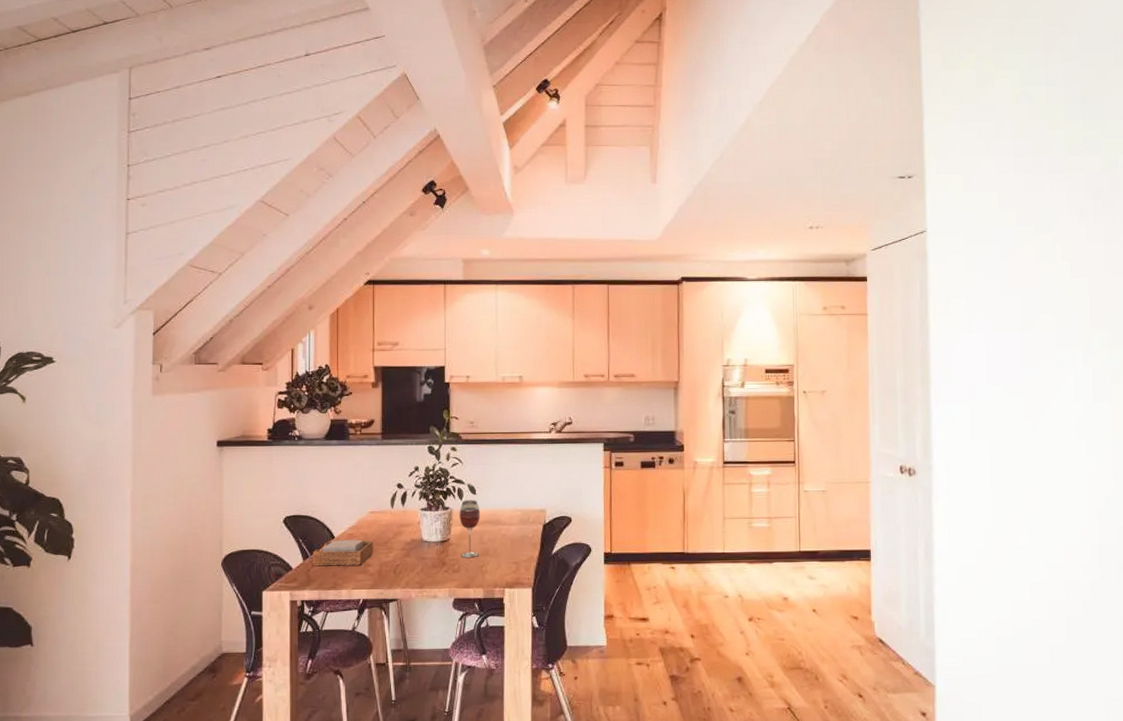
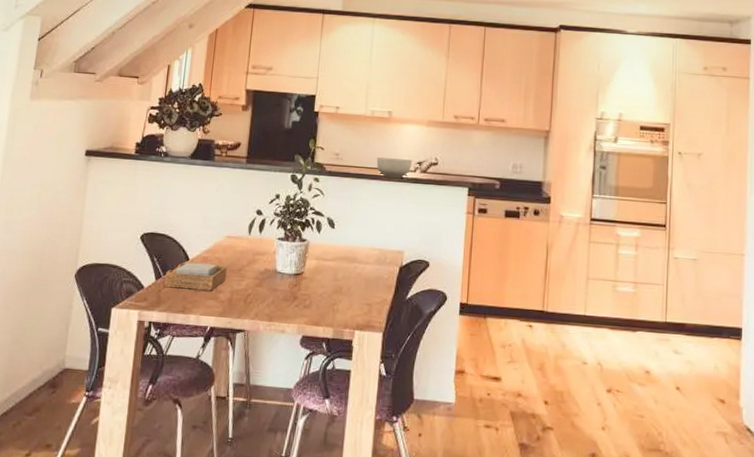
wineglass: present [459,500,481,557] -> none [313,233,338,294]
bowl: none [511,421,547,441] -> present [376,157,413,179]

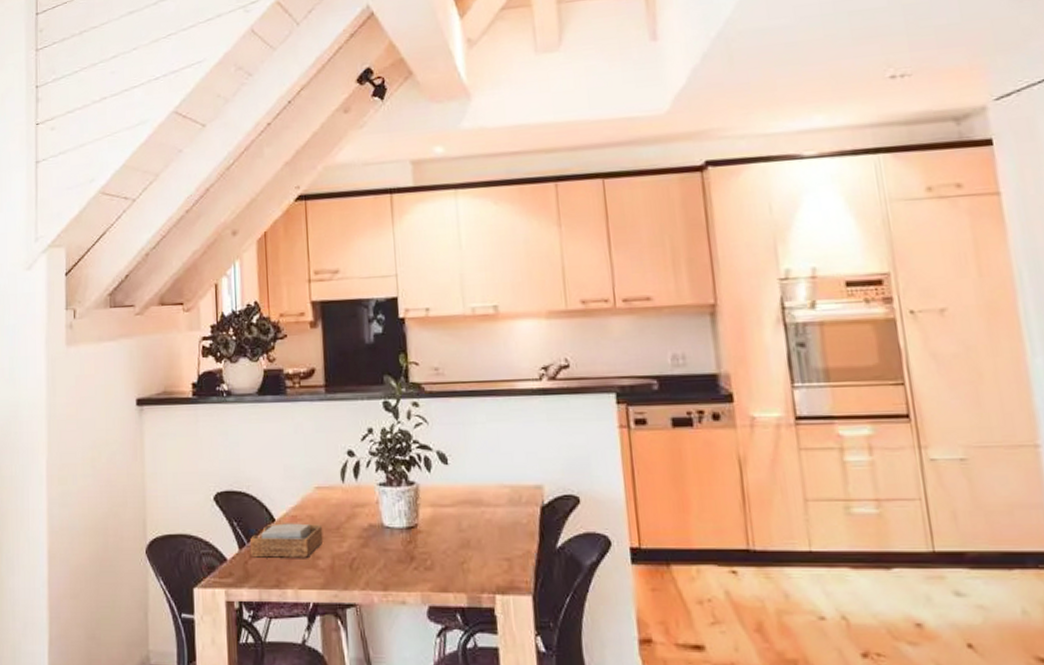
bowl: present [376,157,413,179] -> none [487,365,536,392]

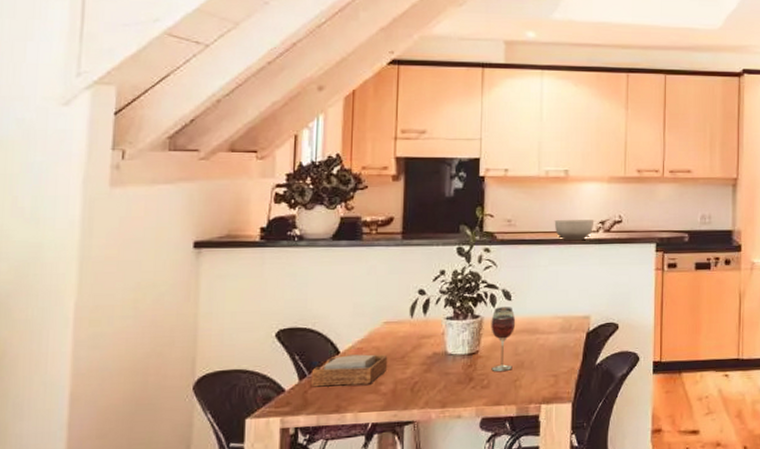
wineglass: none [427,472,458,550] -> present [491,307,516,371]
bowl: none [487,365,536,392] -> present [554,220,595,241]

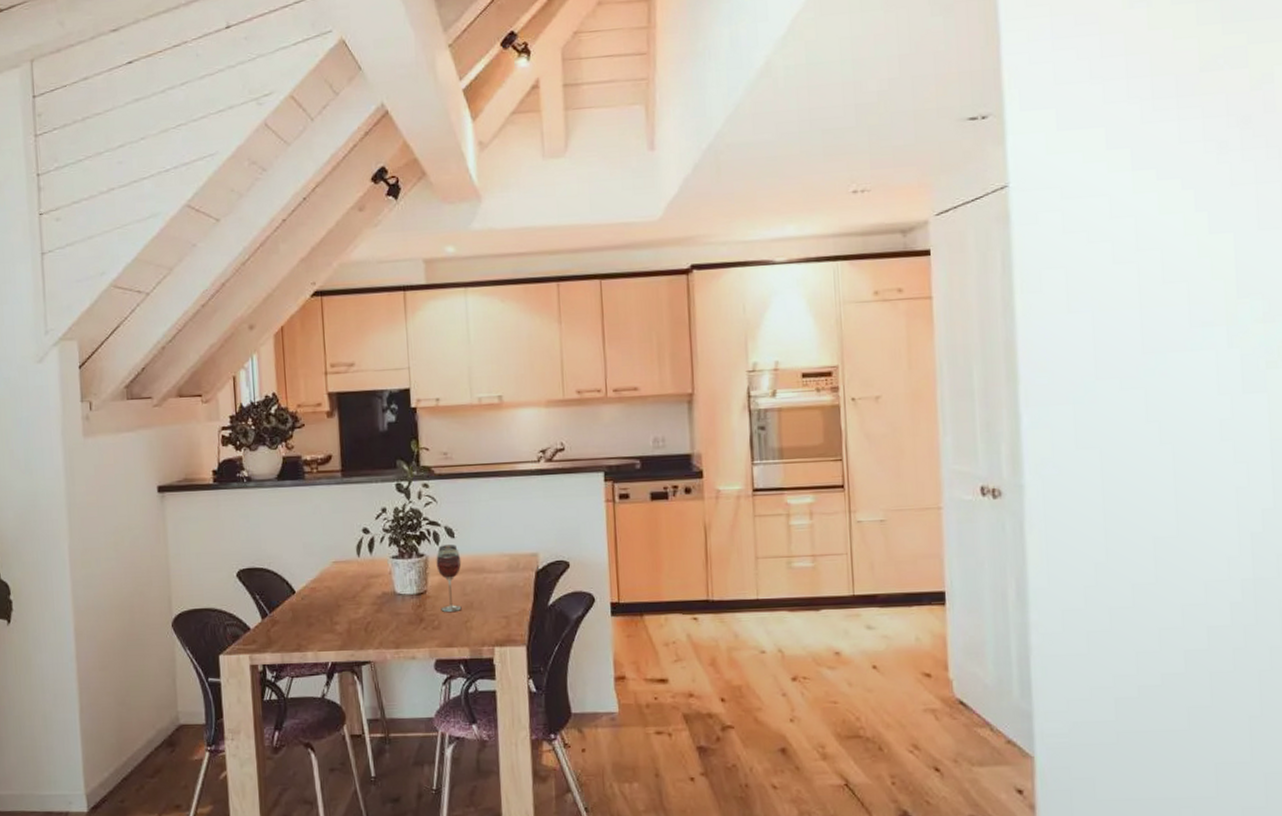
napkin holder: present [310,354,388,387] -> none [271,594,341,626]
bowl: present [554,220,595,241] -> none [491,449,535,473]

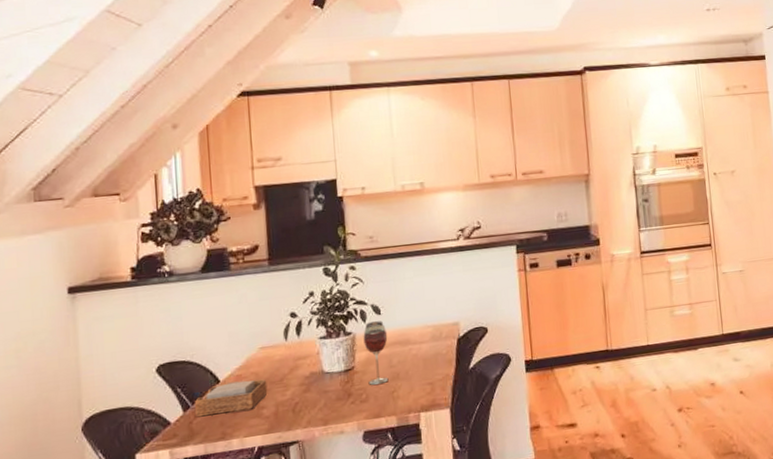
napkin holder: none [271,594,341,626] -> present [194,379,268,418]

